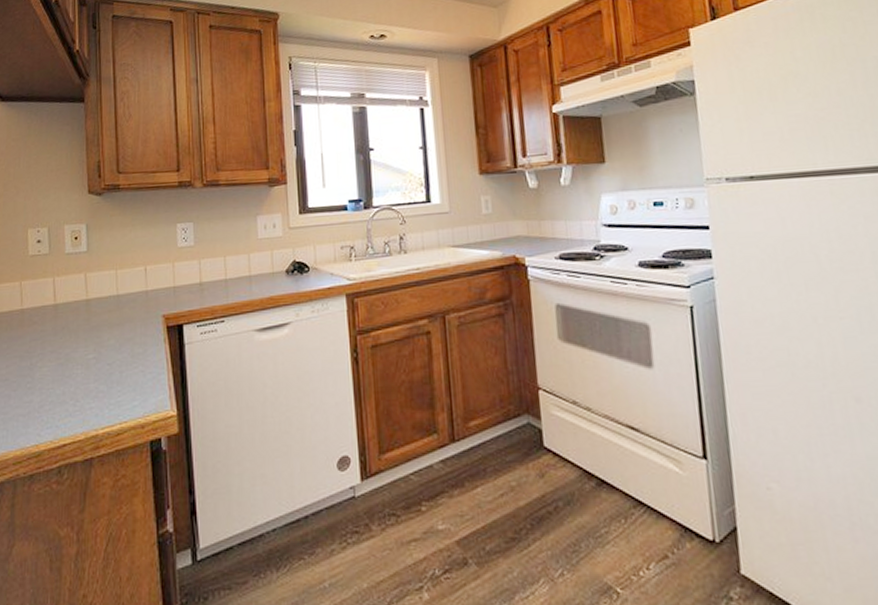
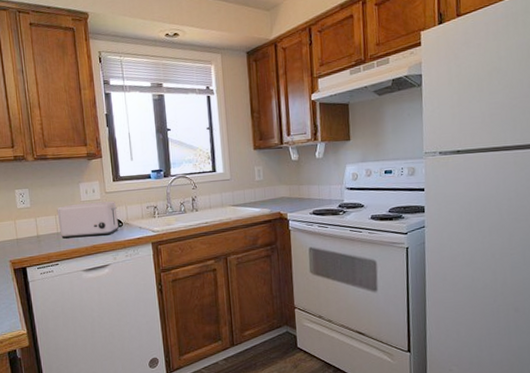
toaster: none [227,238,304,289] -> present [57,201,119,240]

